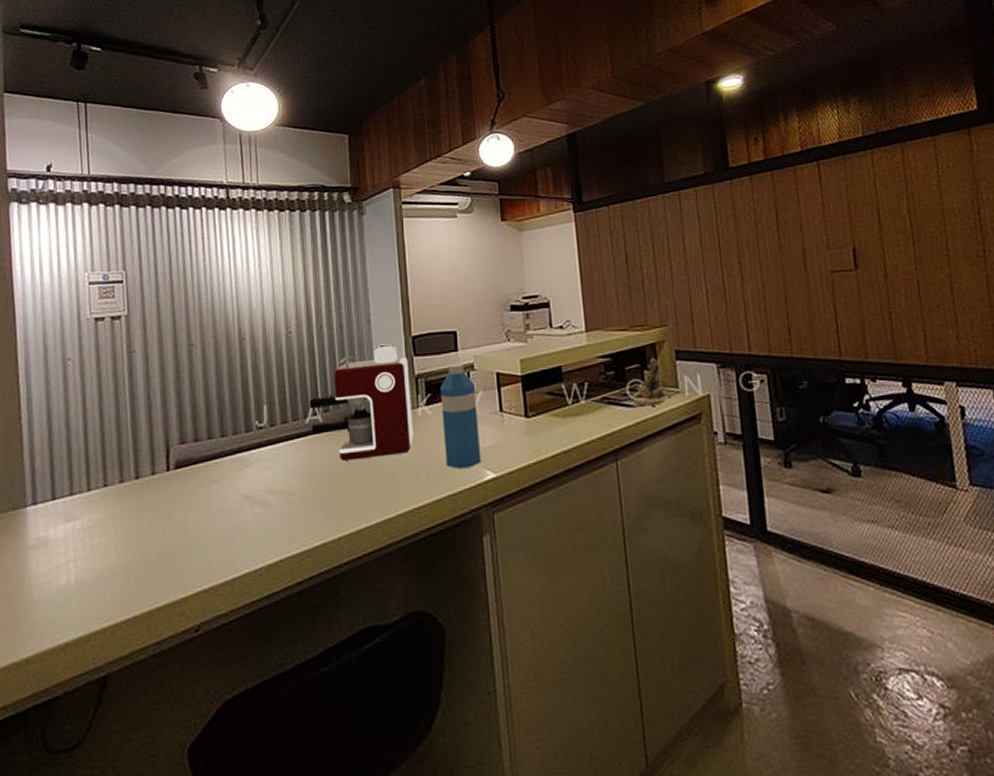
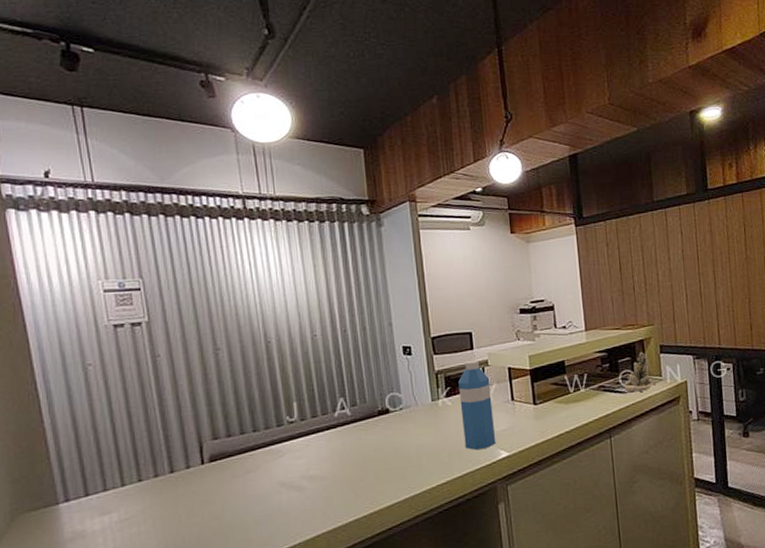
coffee maker: present [309,345,414,461] -> none [337,345,436,448]

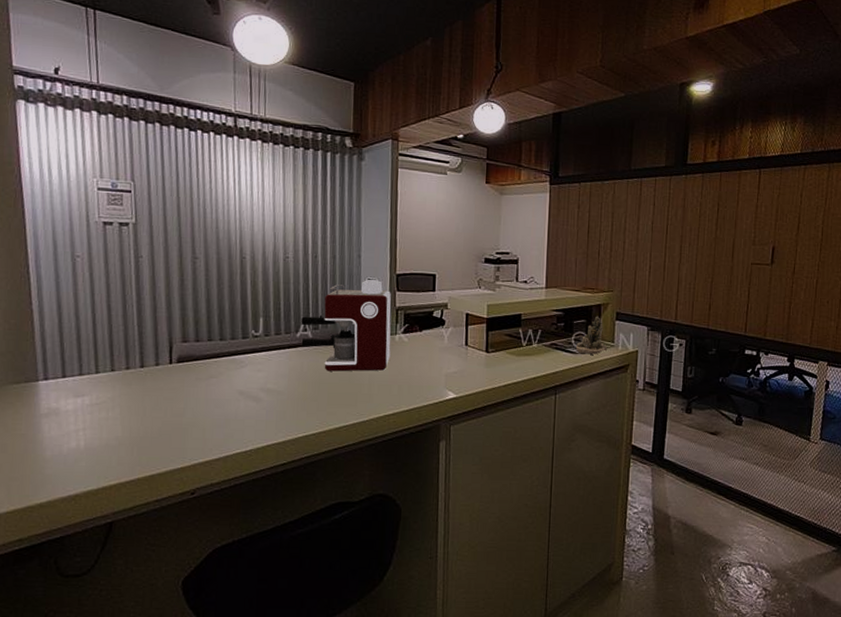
coffee maker: none [337,345,436,448] -> present [301,279,392,372]
water bottle: present [458,360,496,450] -> none [415,301,447,388]

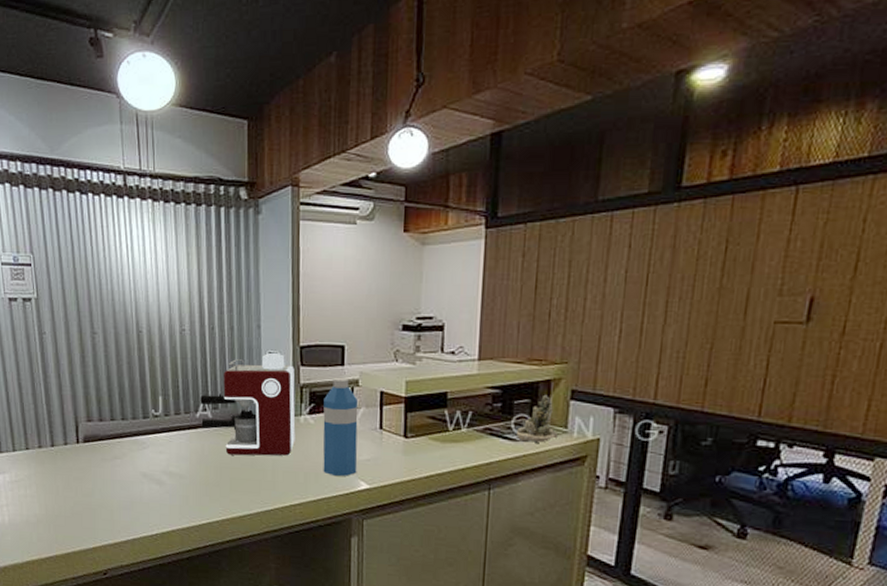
water bottle: none [415,301,447,388] -> present [323,377,358,477]

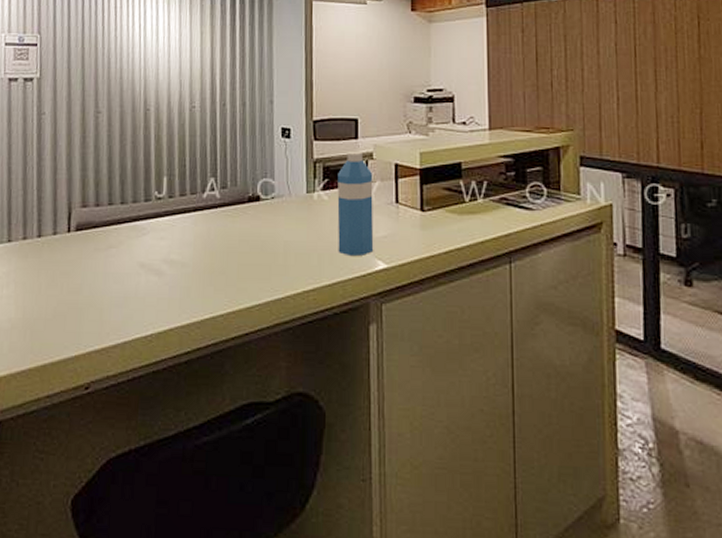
coffee maker: present [200,352,296,456] -> none [208,127,309,238]
succulent planter: present [517,394,559,443] -> none [532,161,573,211]

